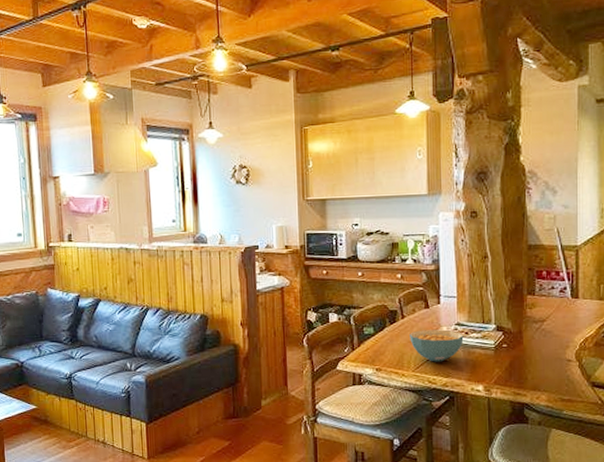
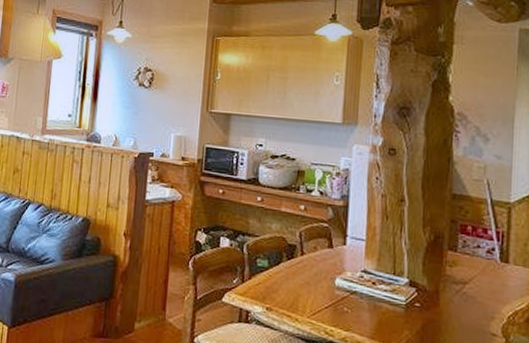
cereal bowl: present [410,329,464,362] -> none [308,271,370,312]

